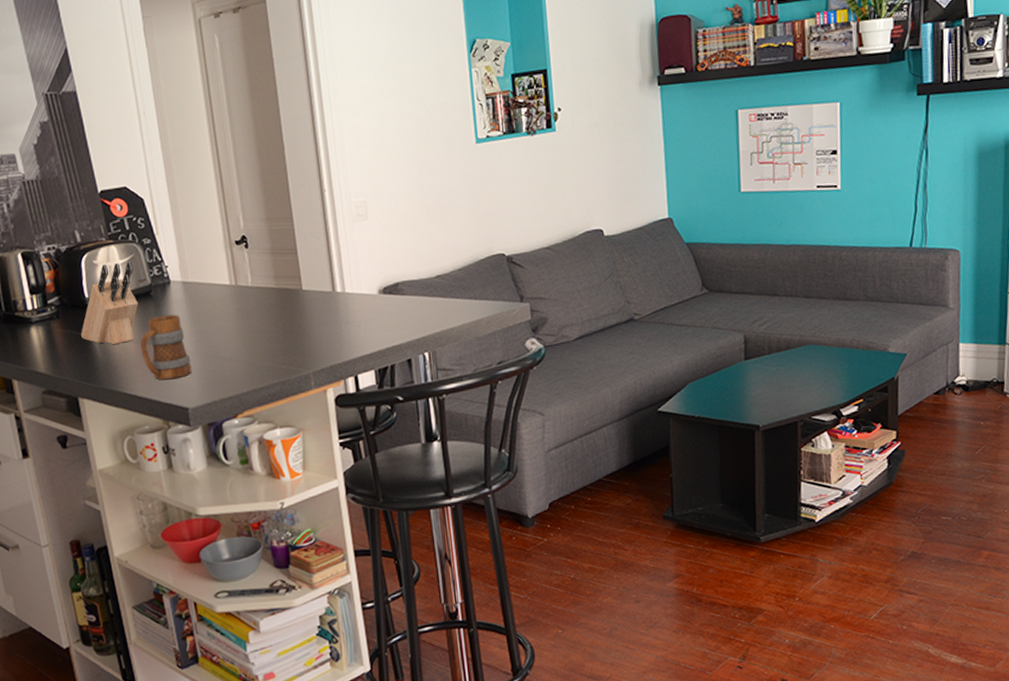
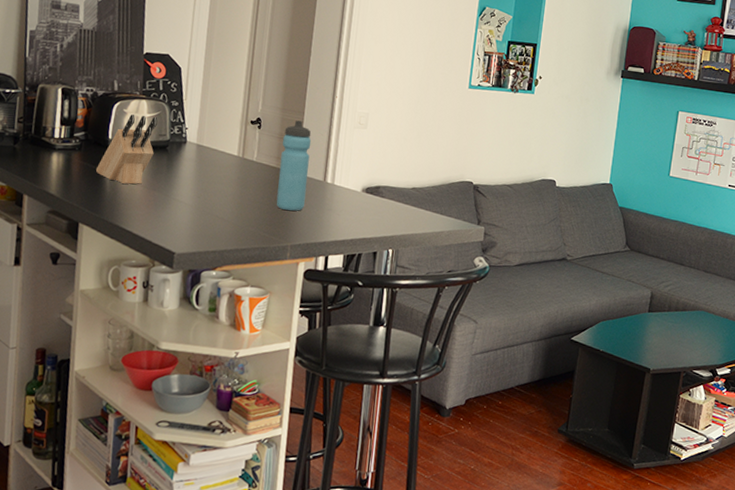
mug: present [140,314,192,380] -> none [145,168,188,225]
water bottle: none [275,228,318,334] -> present [276,120,312,211]

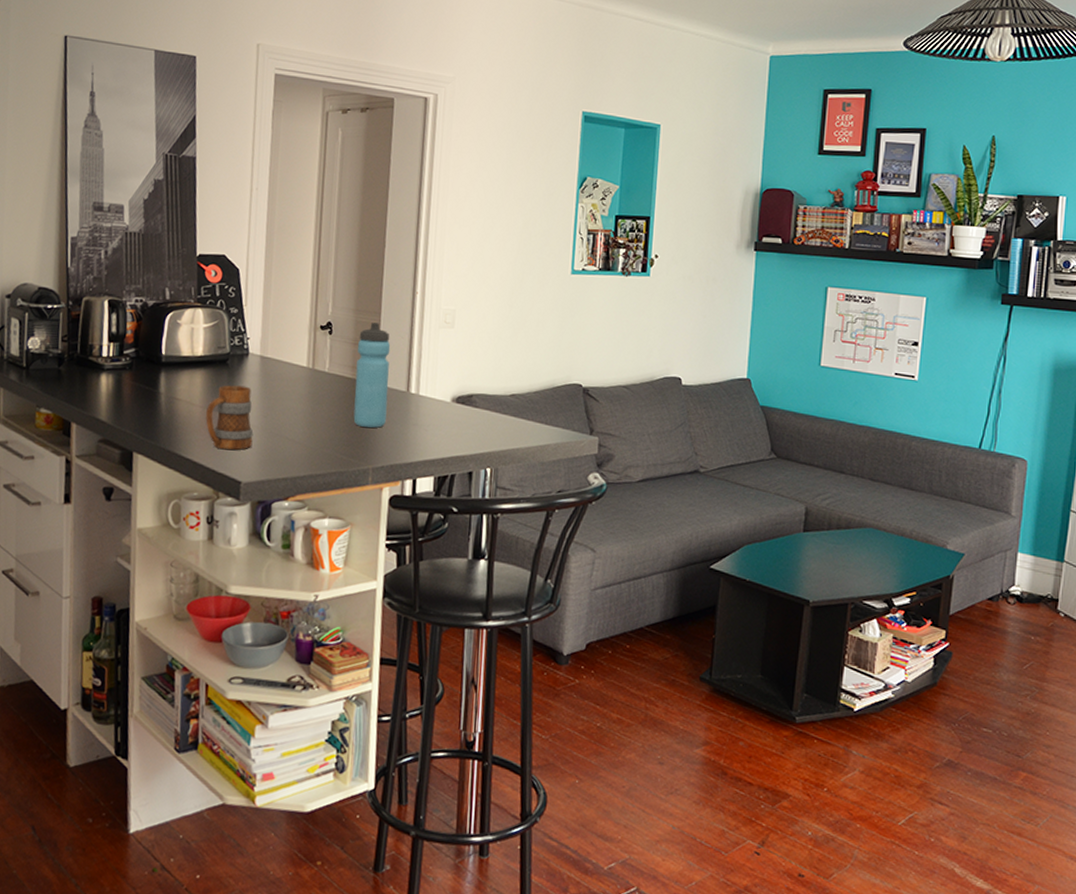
knife block: present [95,114,158,185] -> none [149,326,216,406]
mug: none [145,168,188,225] -> present [205,385,254,451]

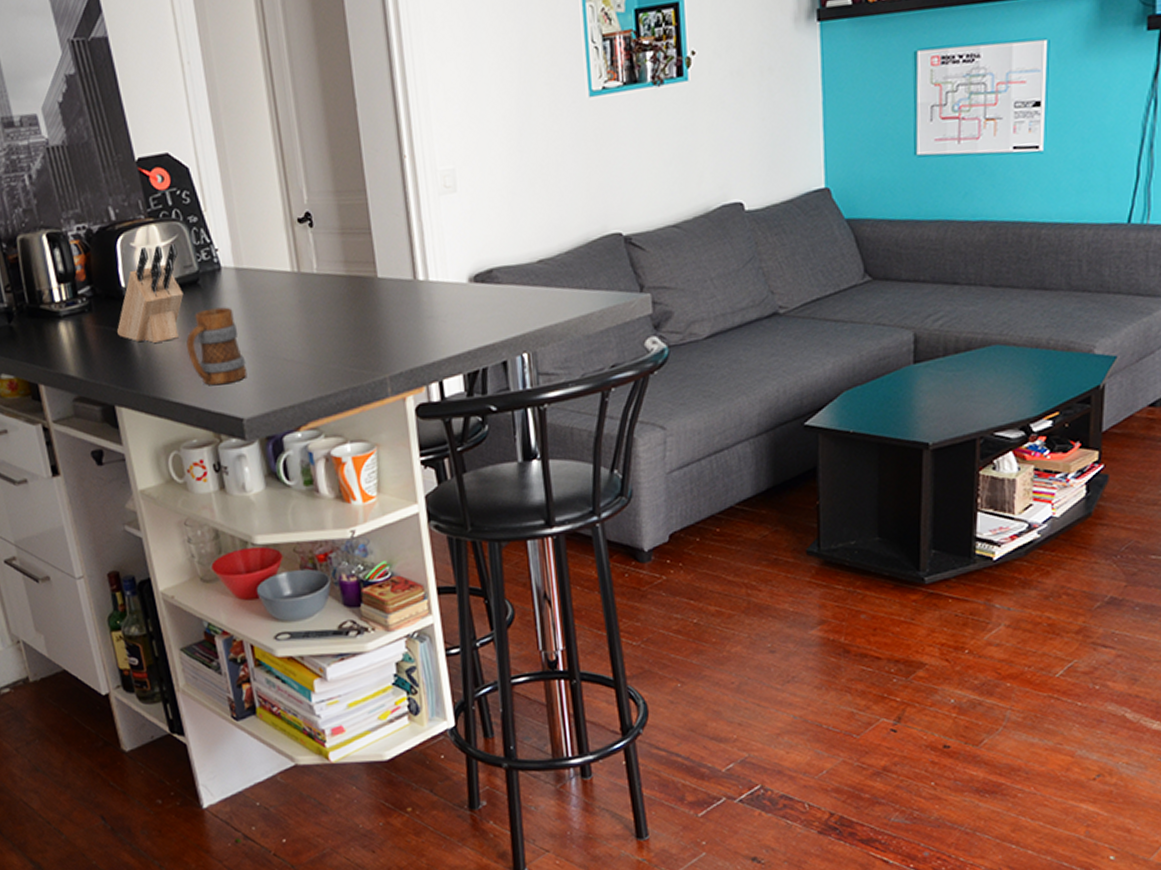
knife block: none [149,326,216,406] -> present [116,243,184,344]
water bottle: present [353,322,391,428] -> none [345,202,396,331]

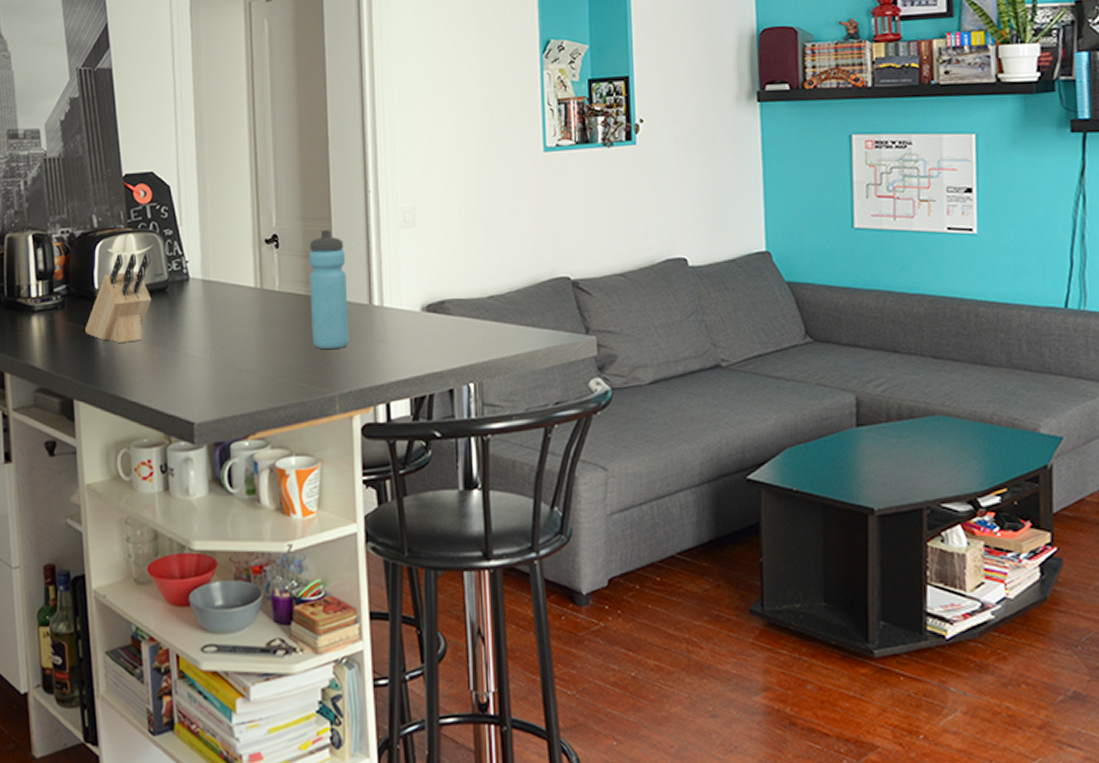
mug: present [186,307,247,386] -> none [149,315,203,389]
water bottle: none [345,202,396,331] -> present [308,230,349,349]

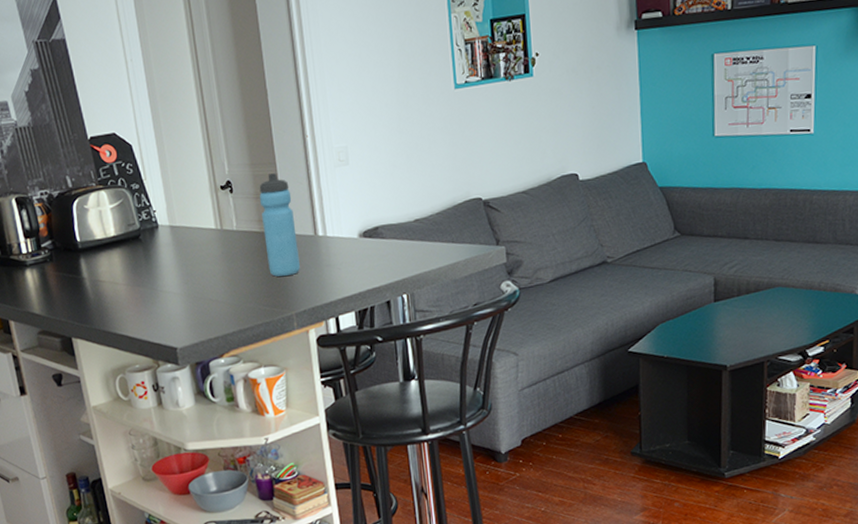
knife block: present [84,252,152,344] -> none [73,205,128,288]

